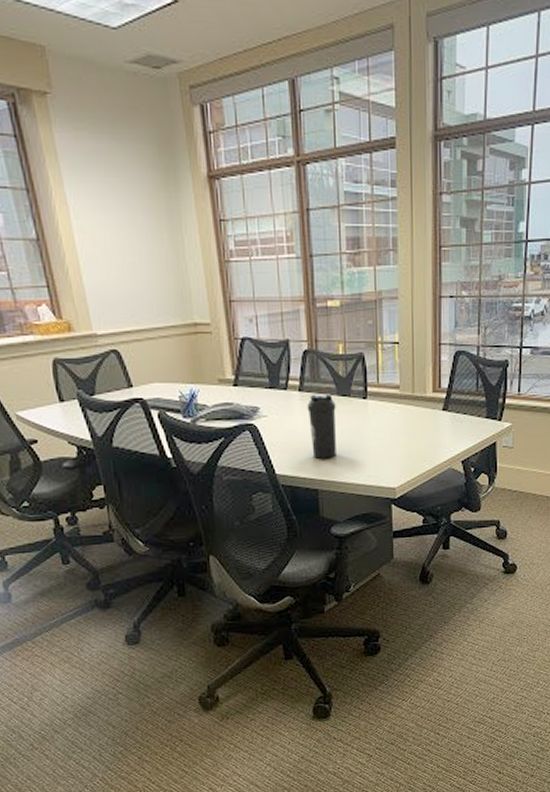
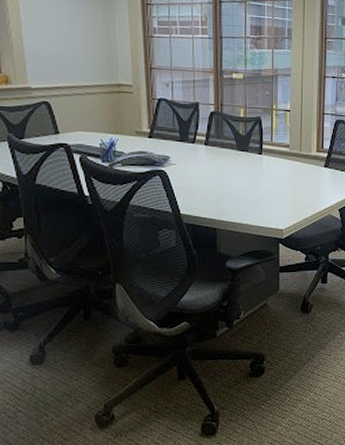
water bottle: present [307,394,336,460] -> none [211,148,236,203]

